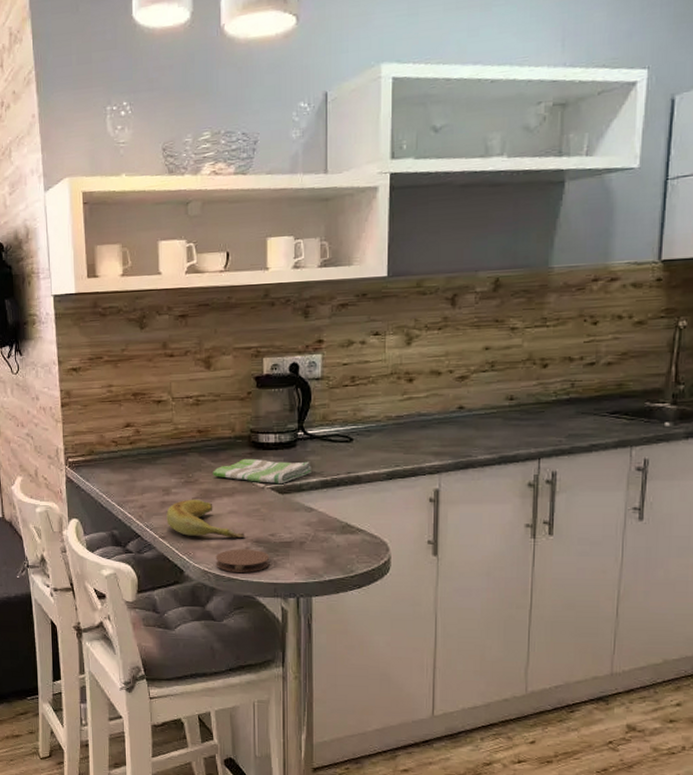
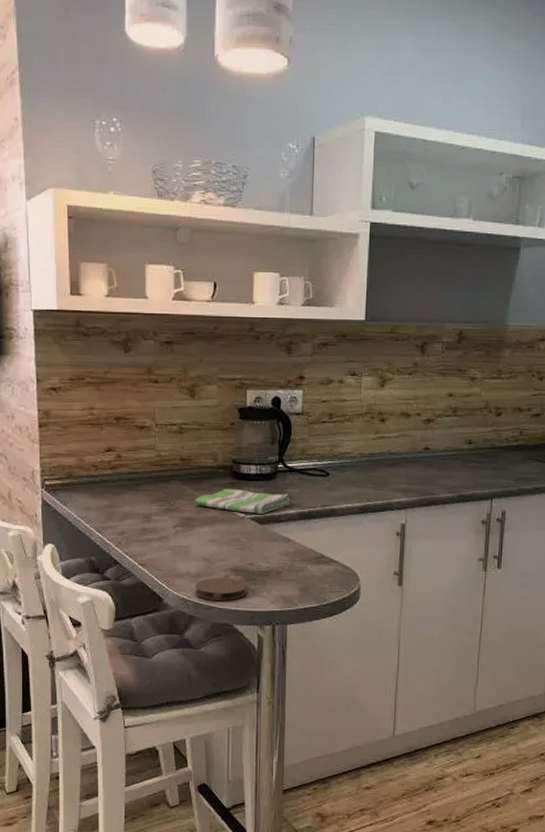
banana: present [166,499,245,539] -> none [146,527,225,567]

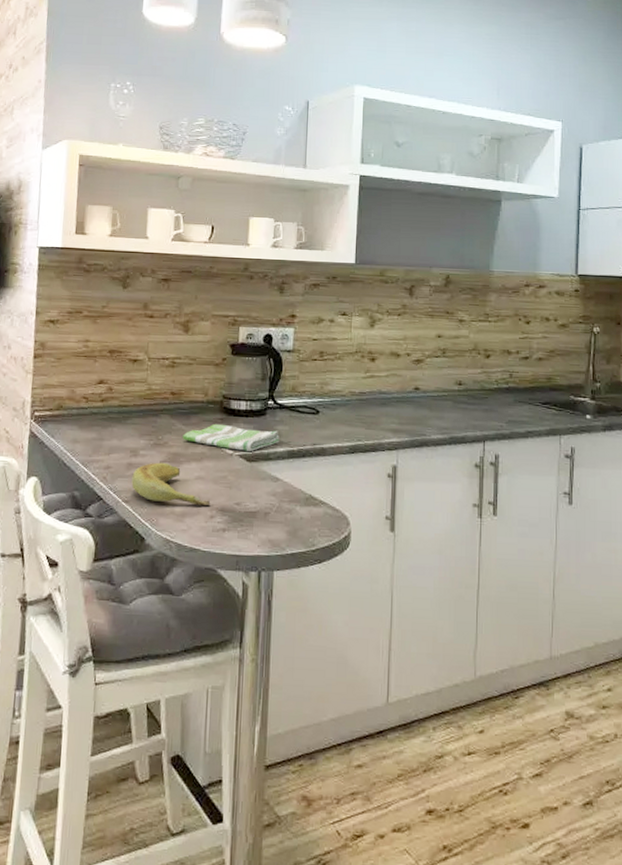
banana: none [146,527,225,567] -> present [131,462,211,507]
coaster: present [194,577,248,601] -> none [178,517,234,543]

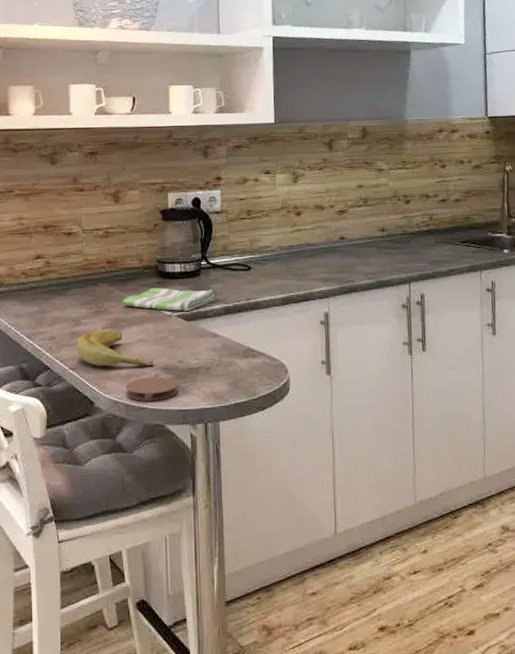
coaster: none [178,517,234,543] -> present [125,376,178,401]

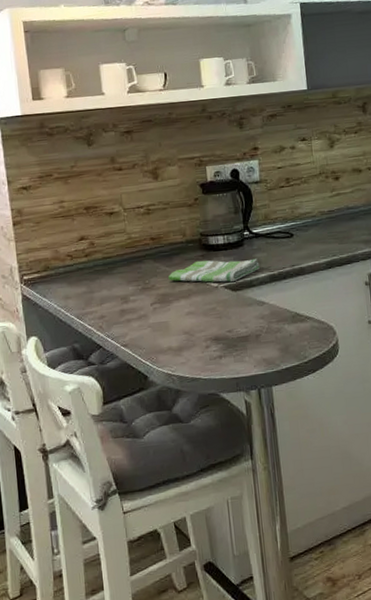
banana: present [76,328,154,367] -> none [126,304,205,342]
coaster: present [125,376,178,401] -> none [177,347,230,372]

